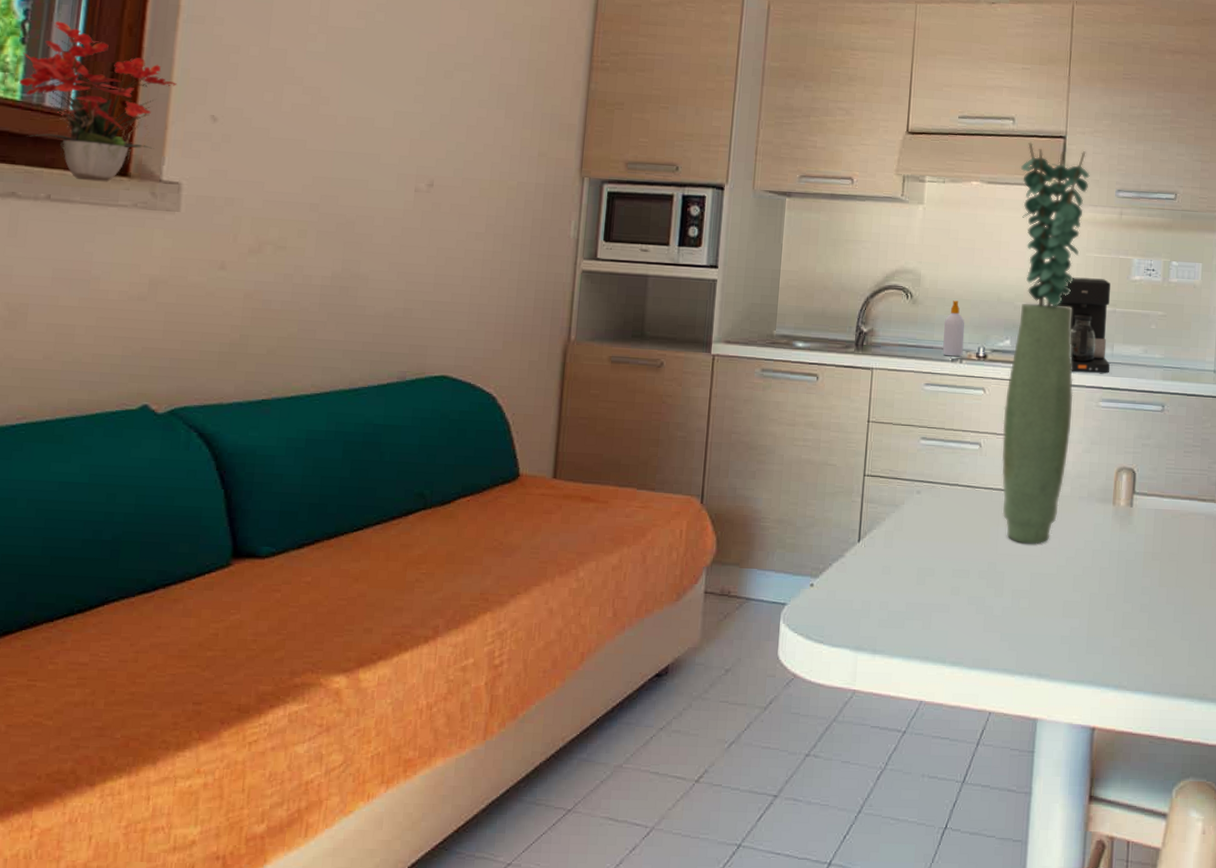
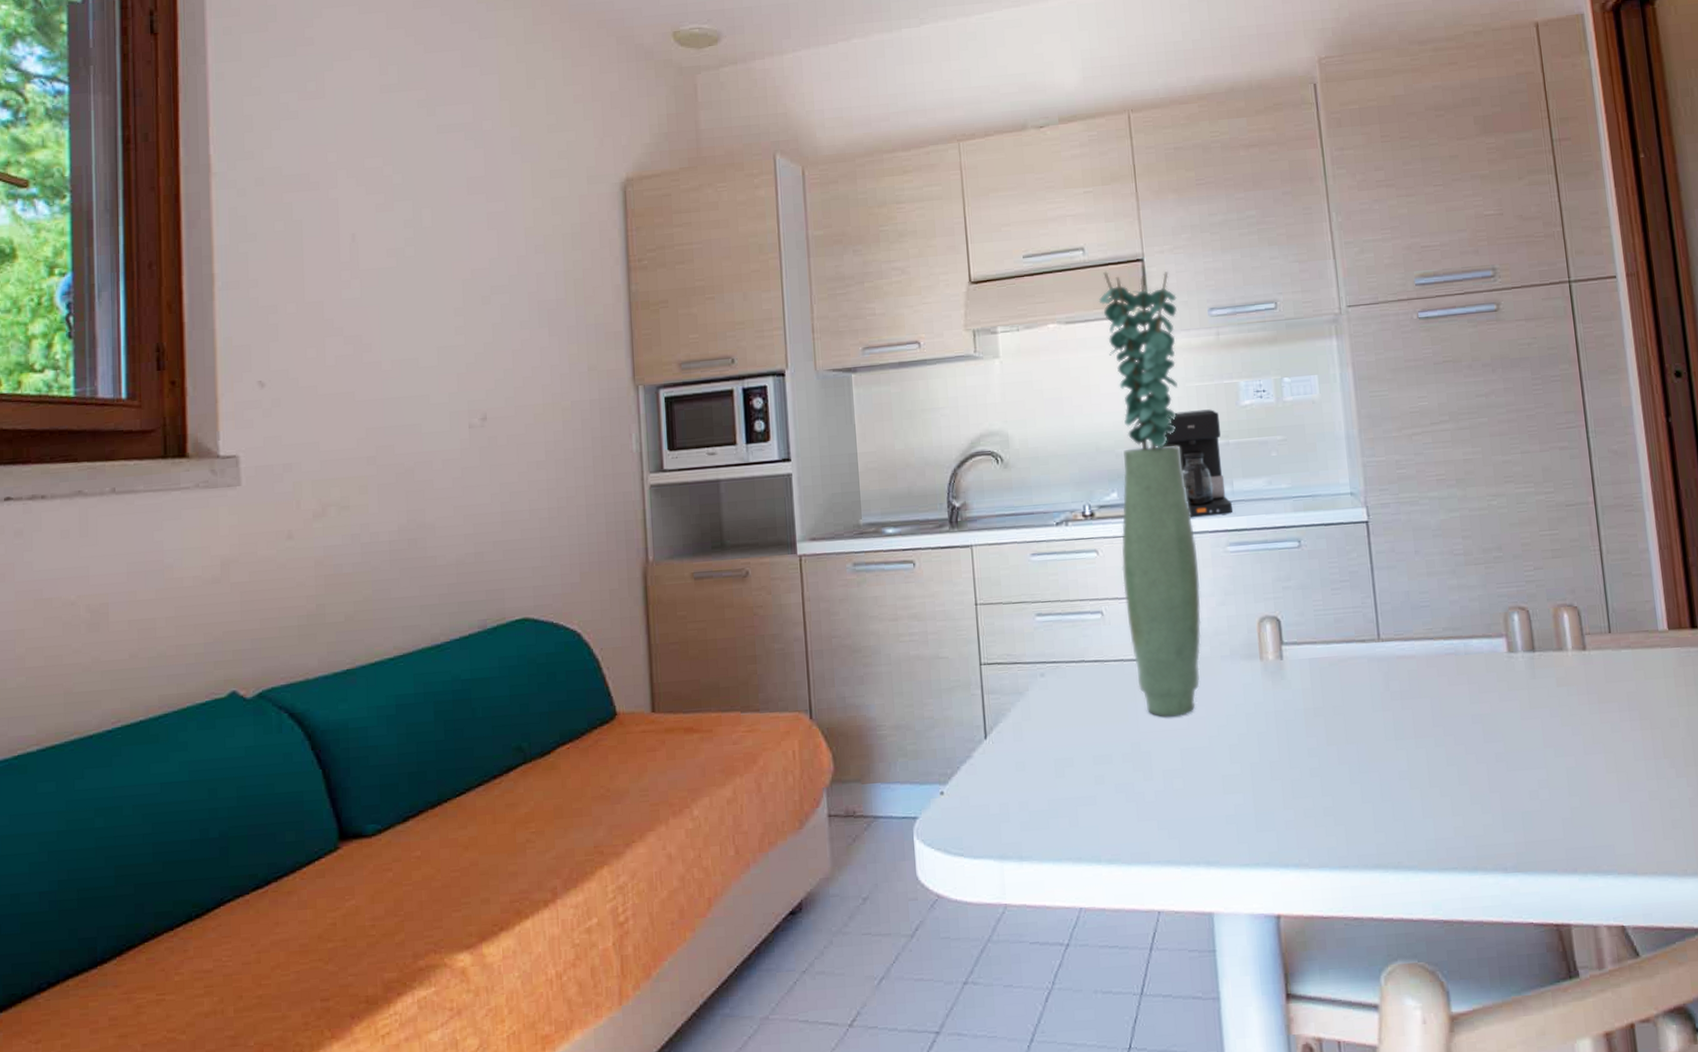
potted flower: present [18,21,177,182] -> none [70,309,221,468]
soap bottle: present [943,300,965,357] -> none [1041,457,1068,521]

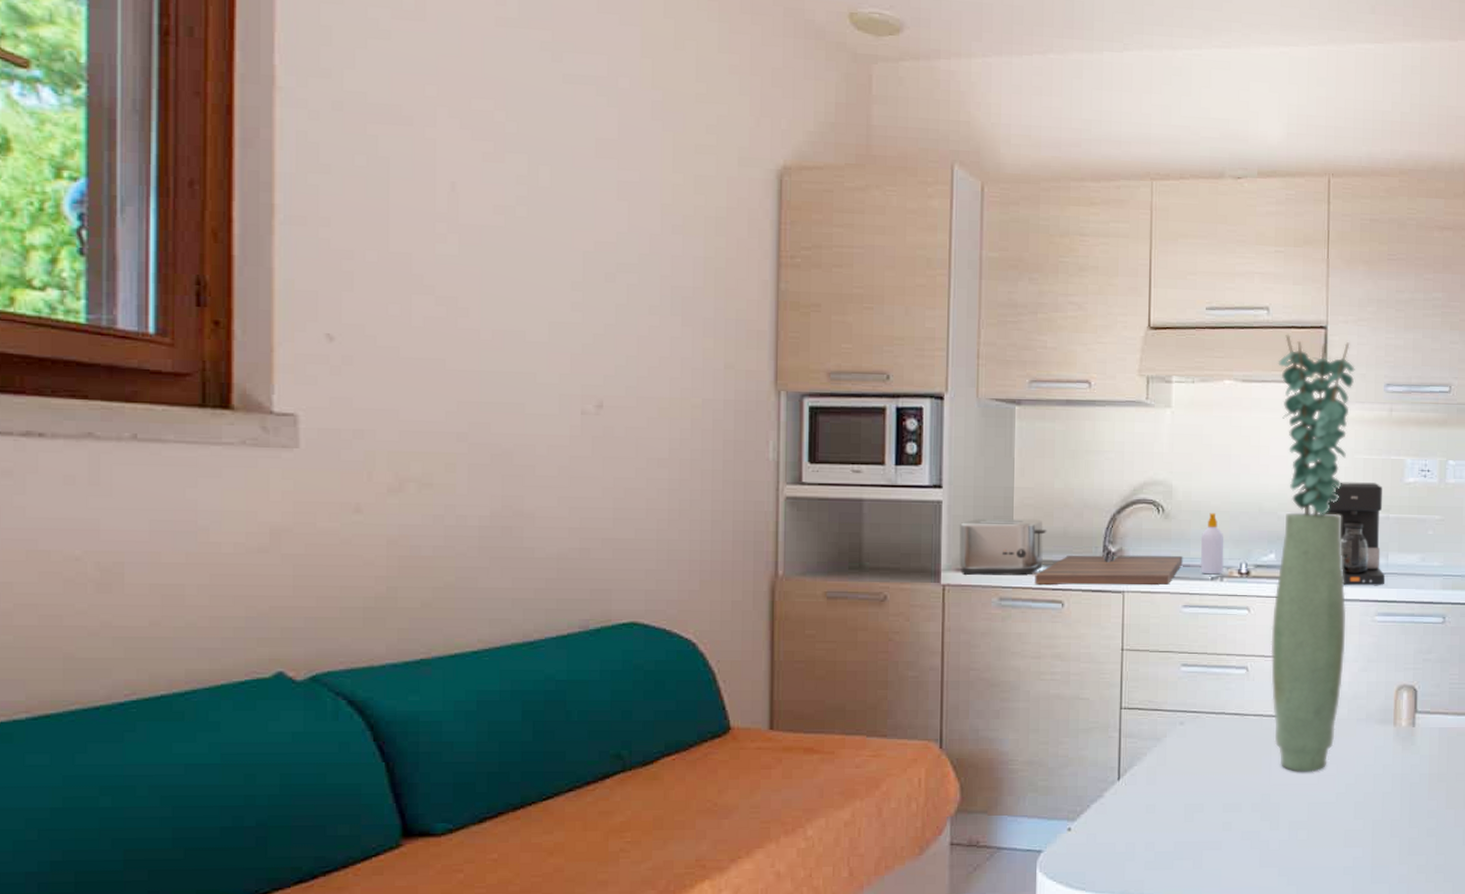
toaster: none [809,481,892,544] -> present [959,518,1047,575]
cutting board: none [885,503,1027,546] -> present [1035,555,1183,585]
soap bottle: none [1041,457,1068,521] -> present [1200,513,1224,575]

